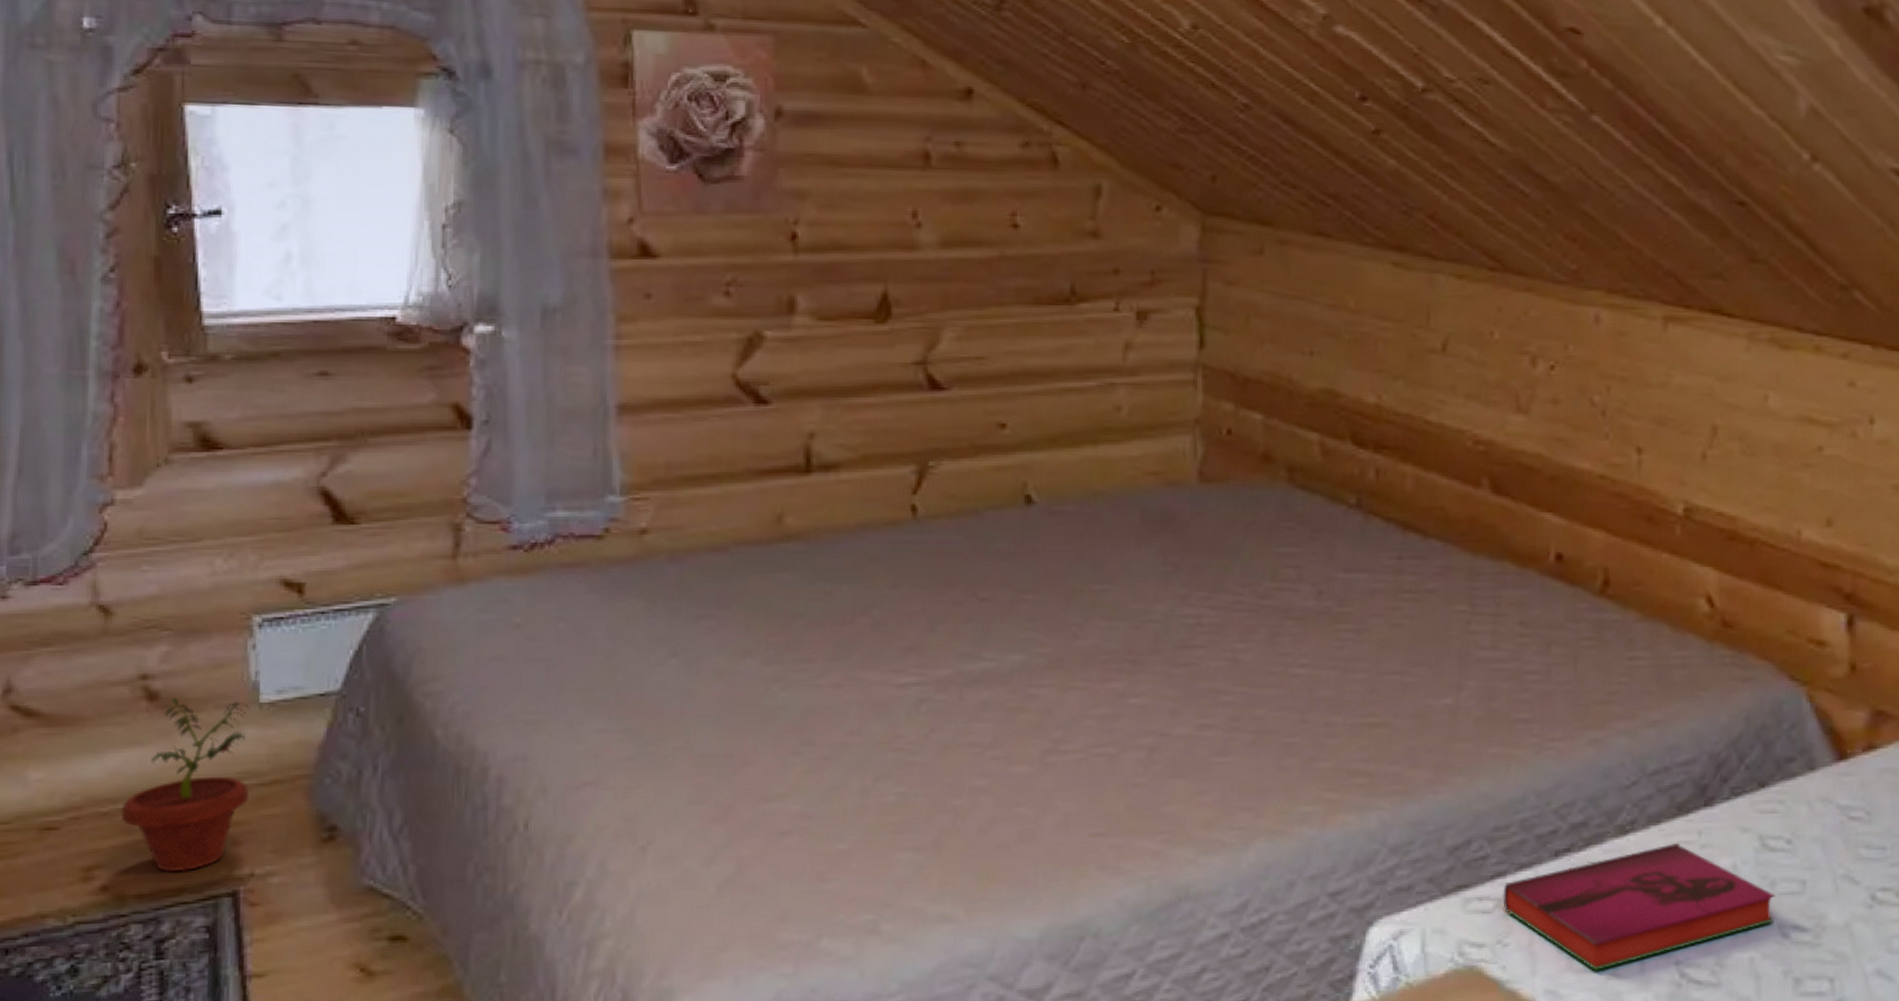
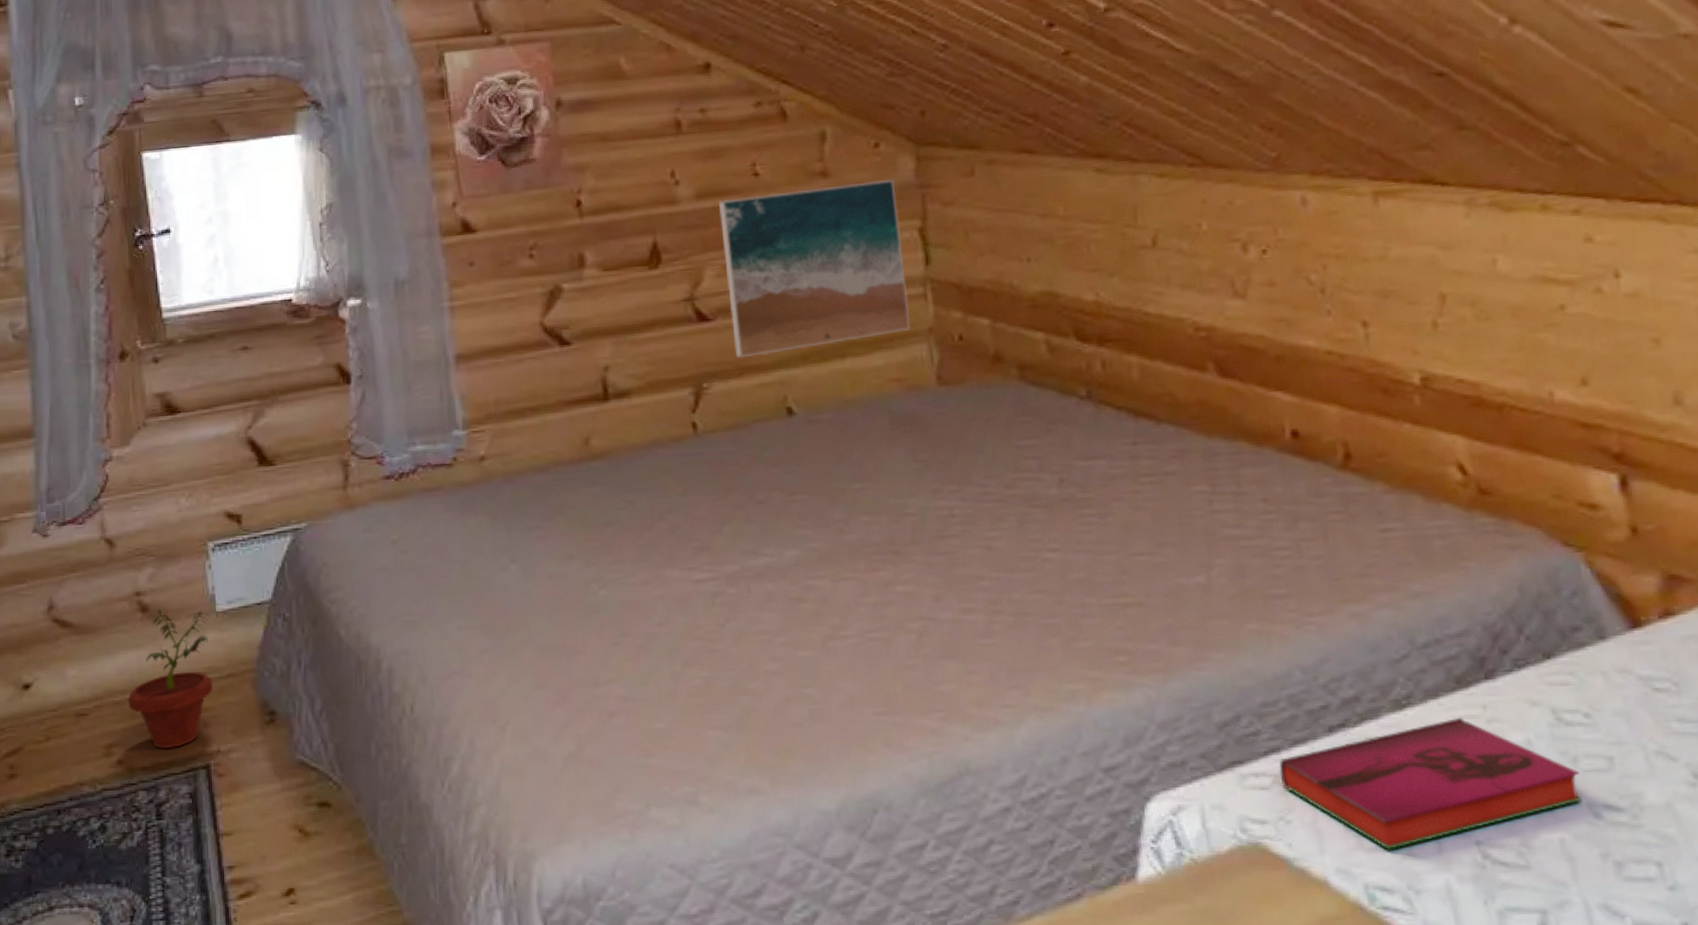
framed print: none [966,248,1176,436] -> present [718,180,911,358]

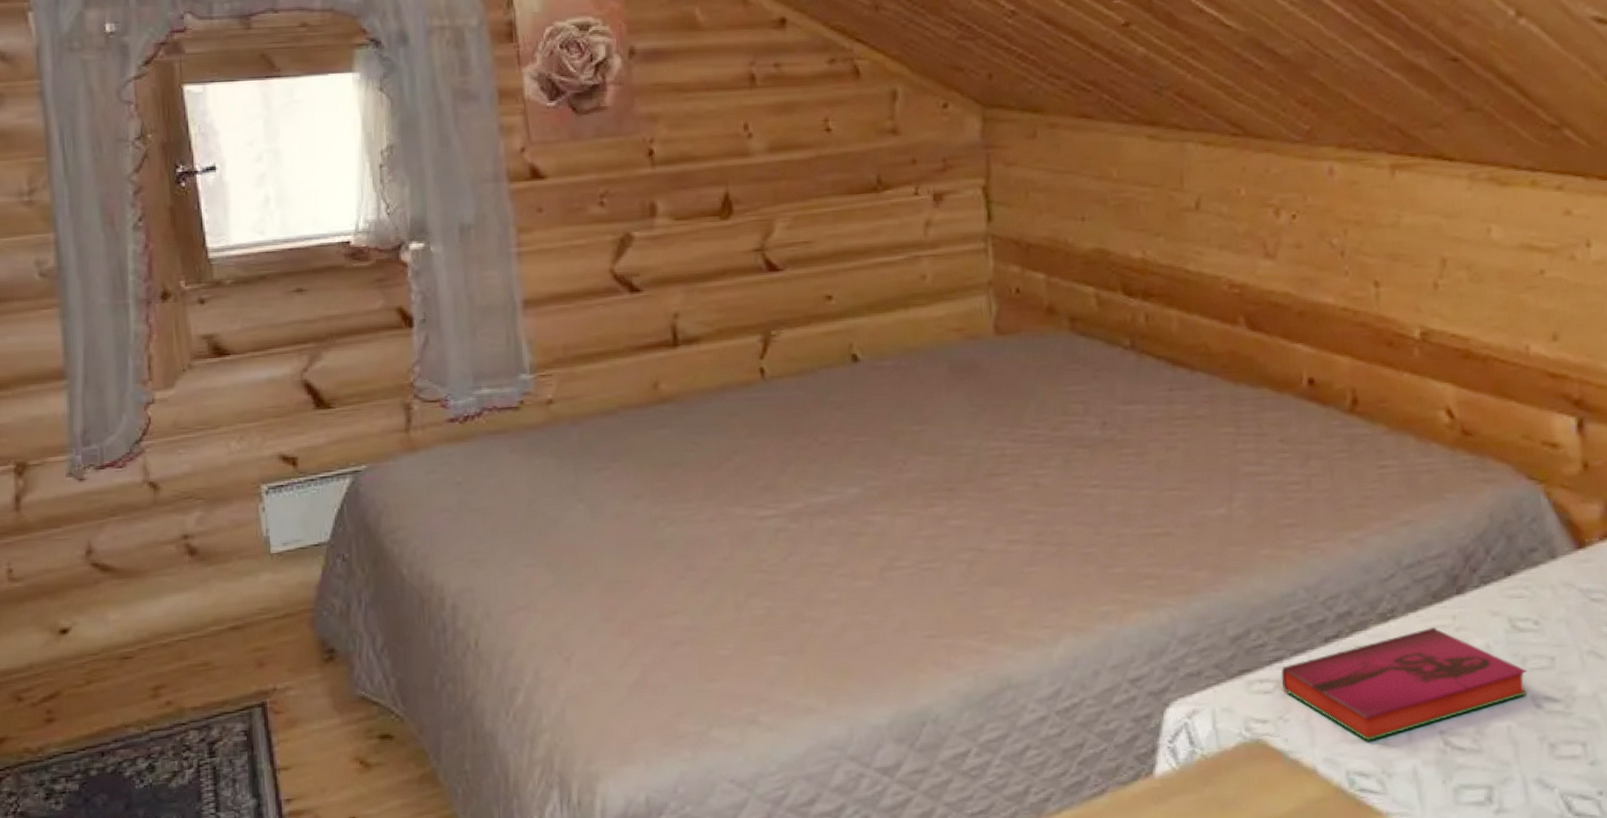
potted plant: present [128,609,213,750] -> none [176,552,268,690]
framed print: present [718,180,911,358] -> none [790,139,972,307]

